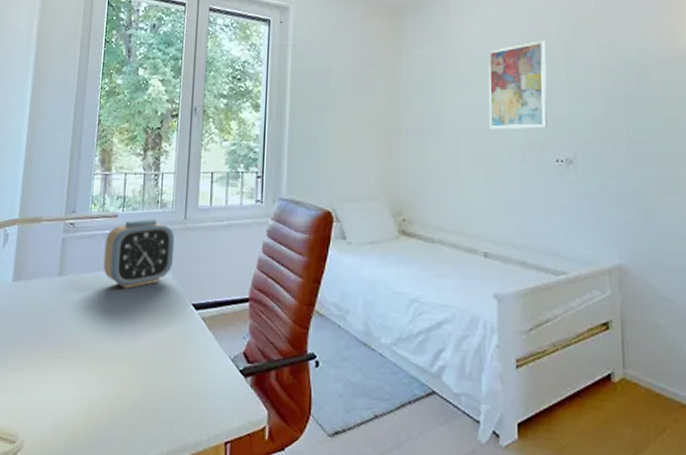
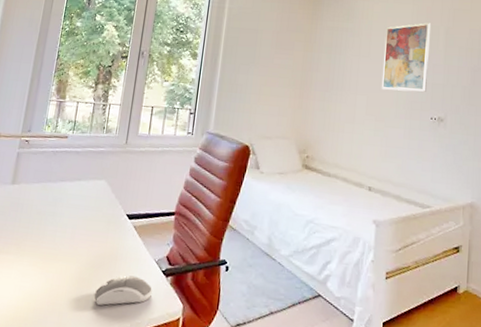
alarm clock: present [103,218,175,289] -> none [51,141,116,199]
computer mouse: none [162,377,230,416] -> present [94,275,152,306]

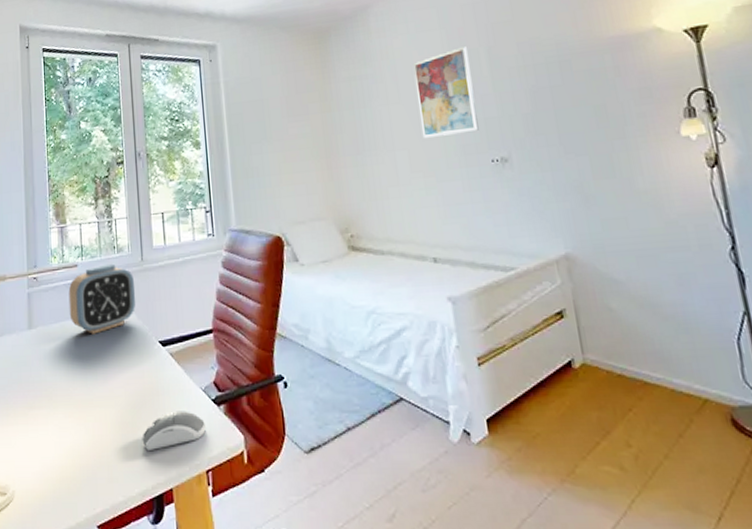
alarm clock: none [51,141,116,199] -> present [68,263,136,334]

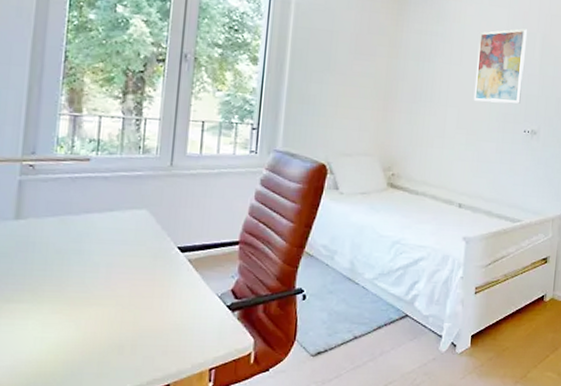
alarm clock: present [68,263,136,334] -> none [72,163,159,233]
computer mouse: present [142,411,206,452] -> none [142,314,216,350]

